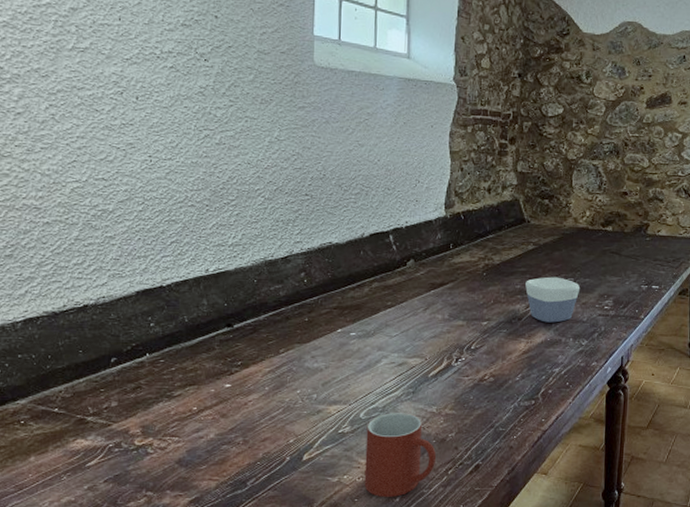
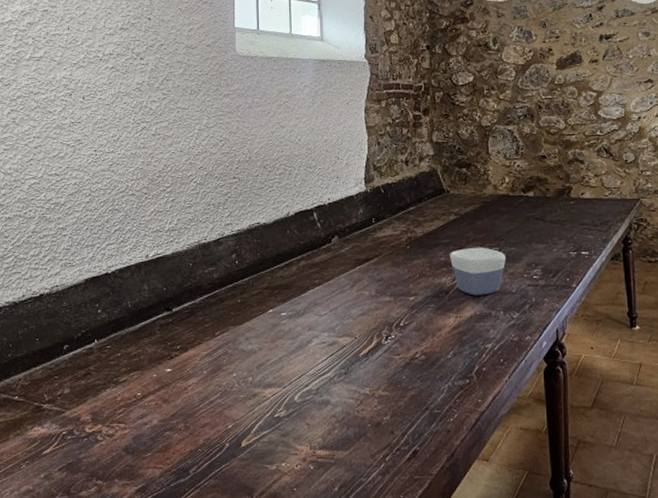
mug: present [364,413,437,497] -> none [302,395,373,486]

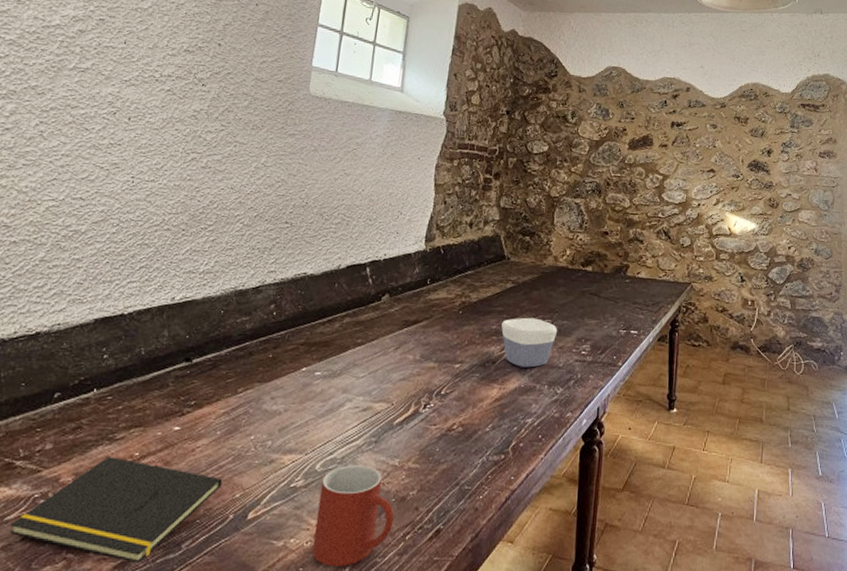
notepad: none [48,397,215,487] -> present [10,457,223,563]
mug: none [302,395,373,486] -> present [311,465,395,566]

